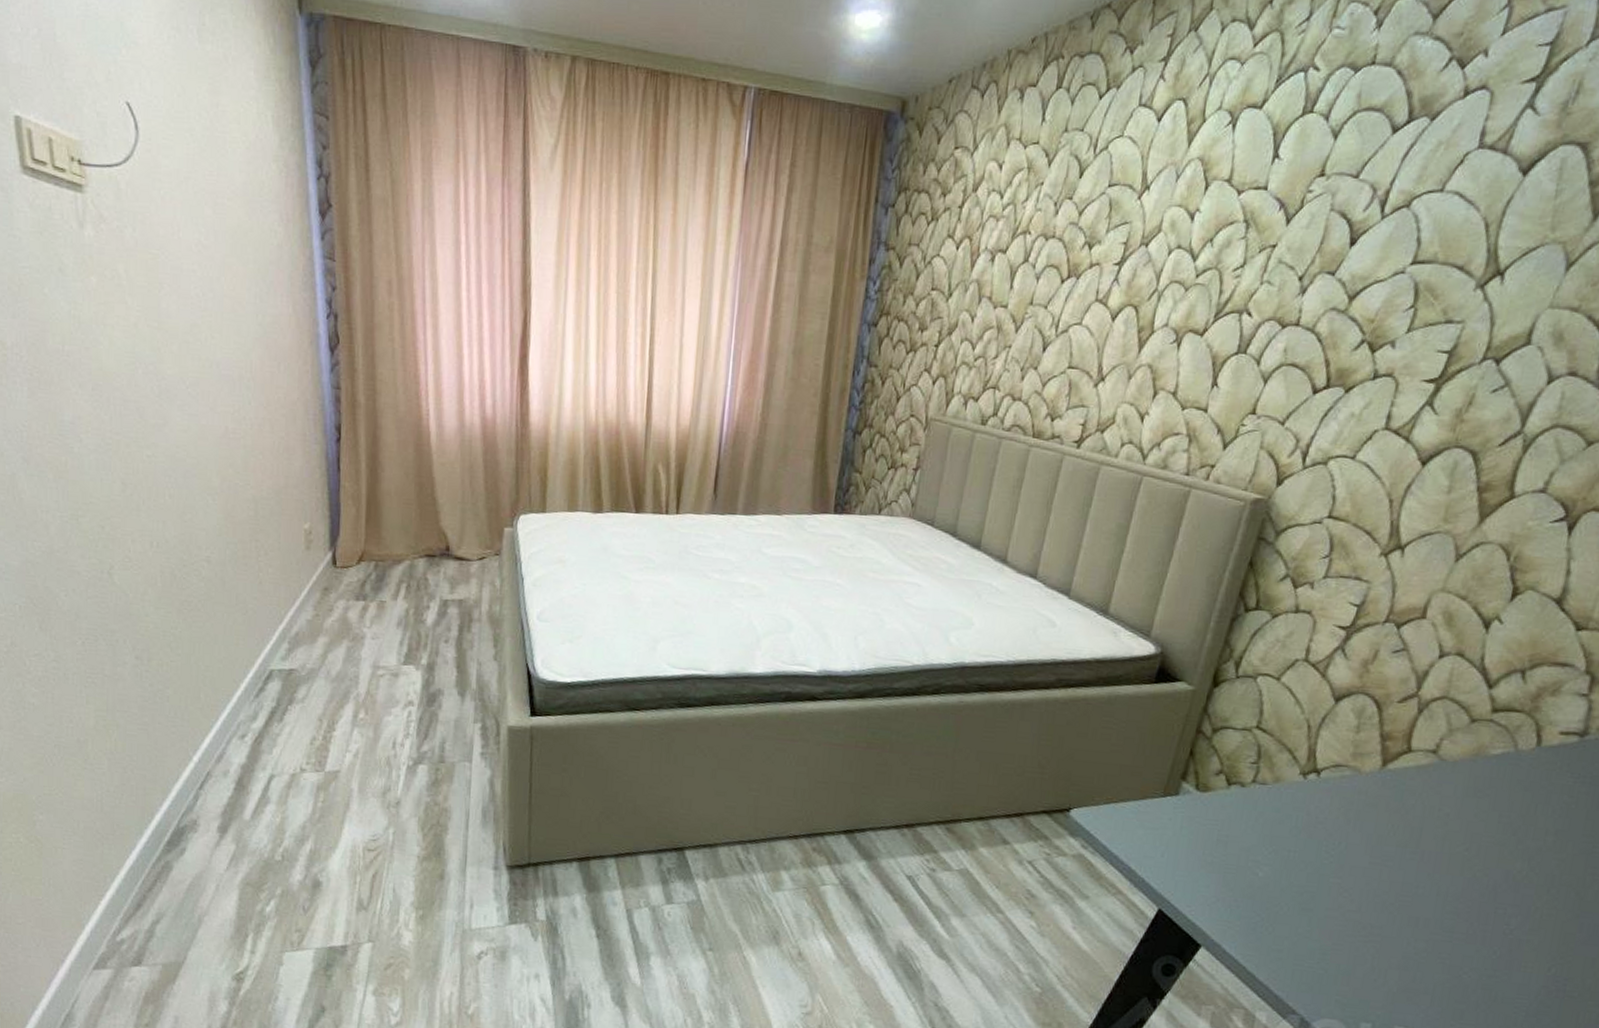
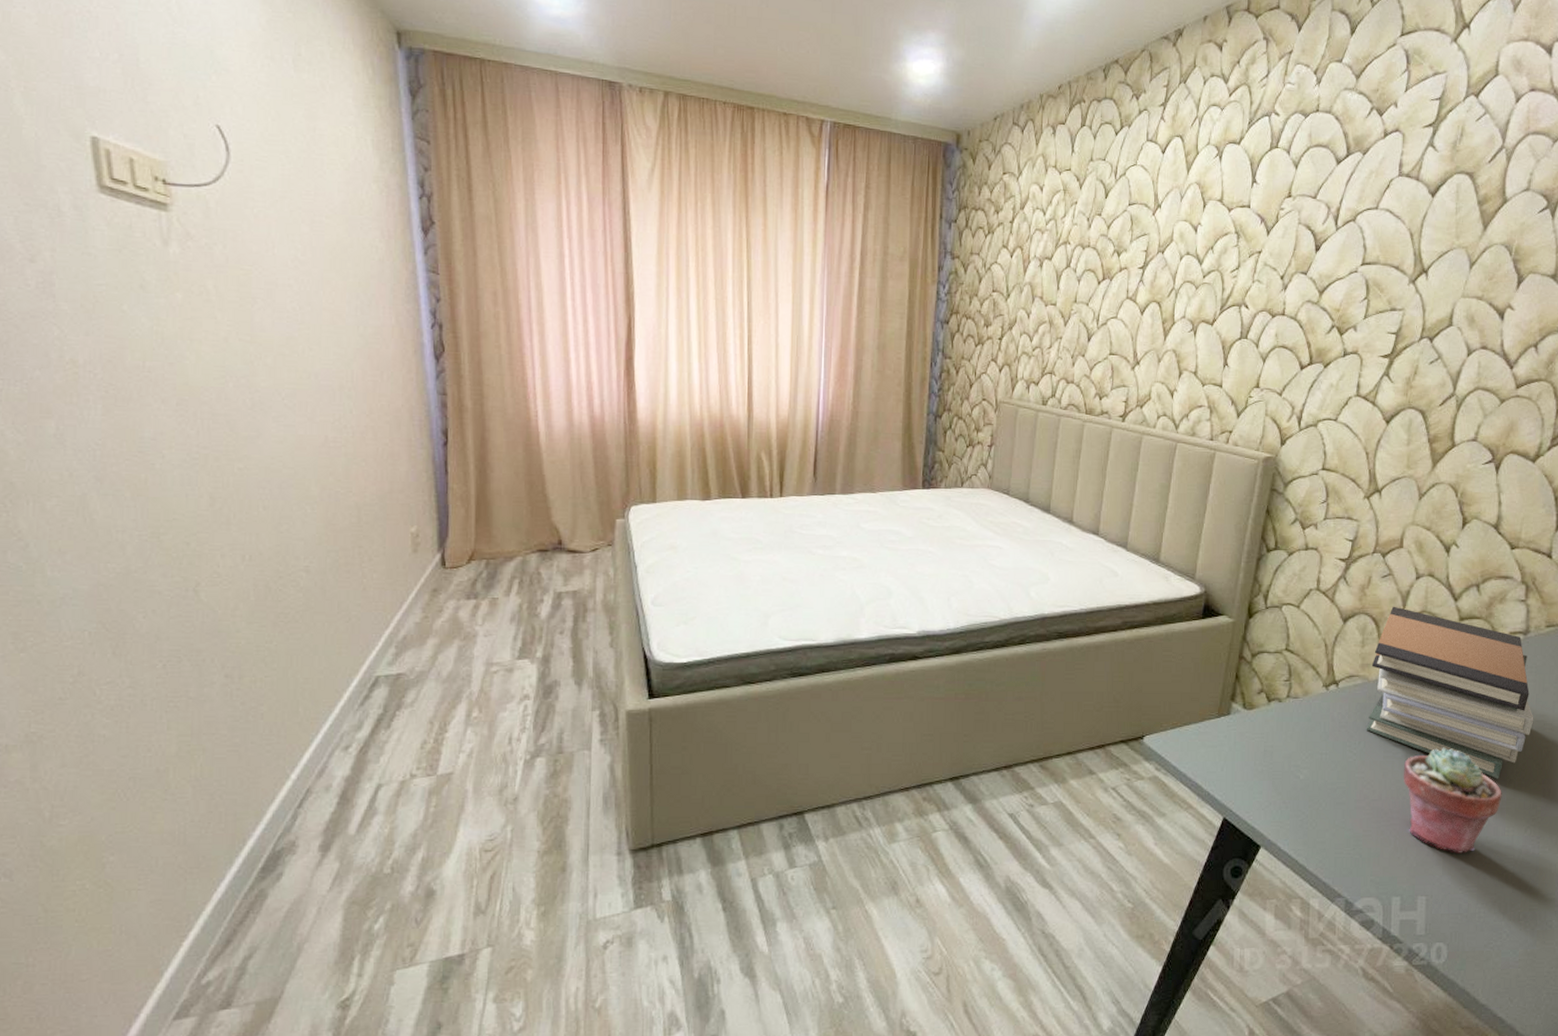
book stack: none [1350,687,1581,905] -> present [1366,606,1534,779]
potted succulent: none [1392,860,1523,985] -> present [1403,747,1502,854]

